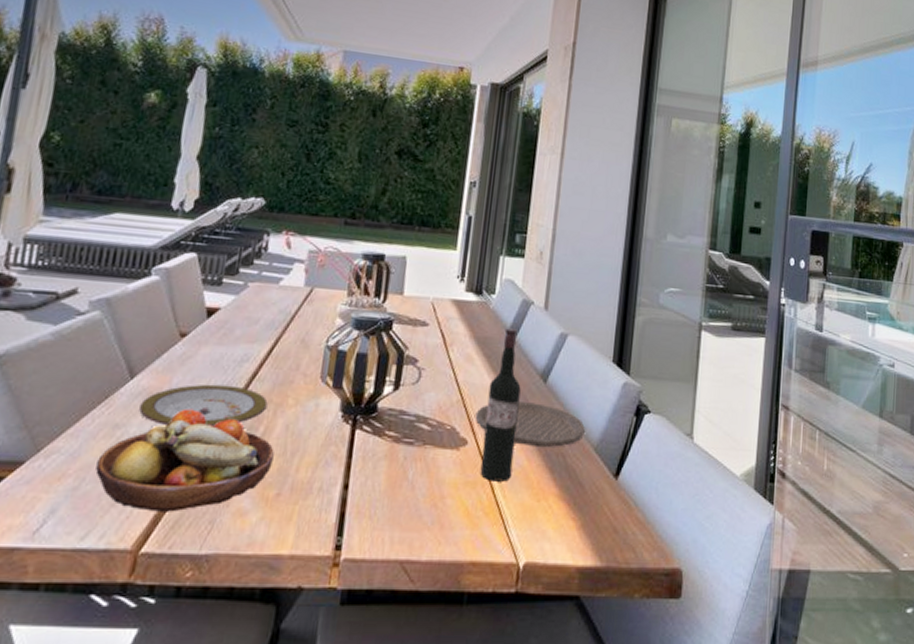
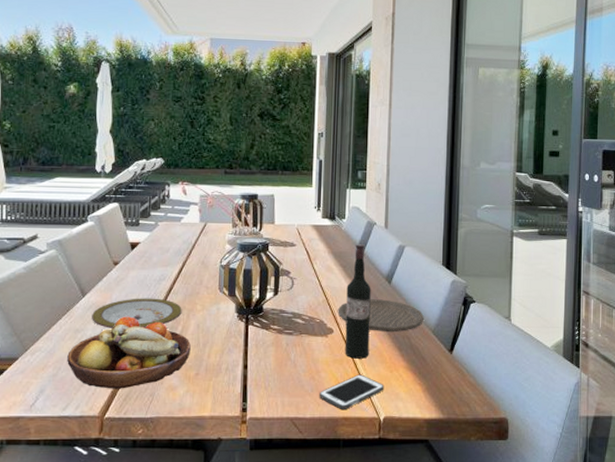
cell phone: none [441,503,528,550] -> present [319,374,385,409]

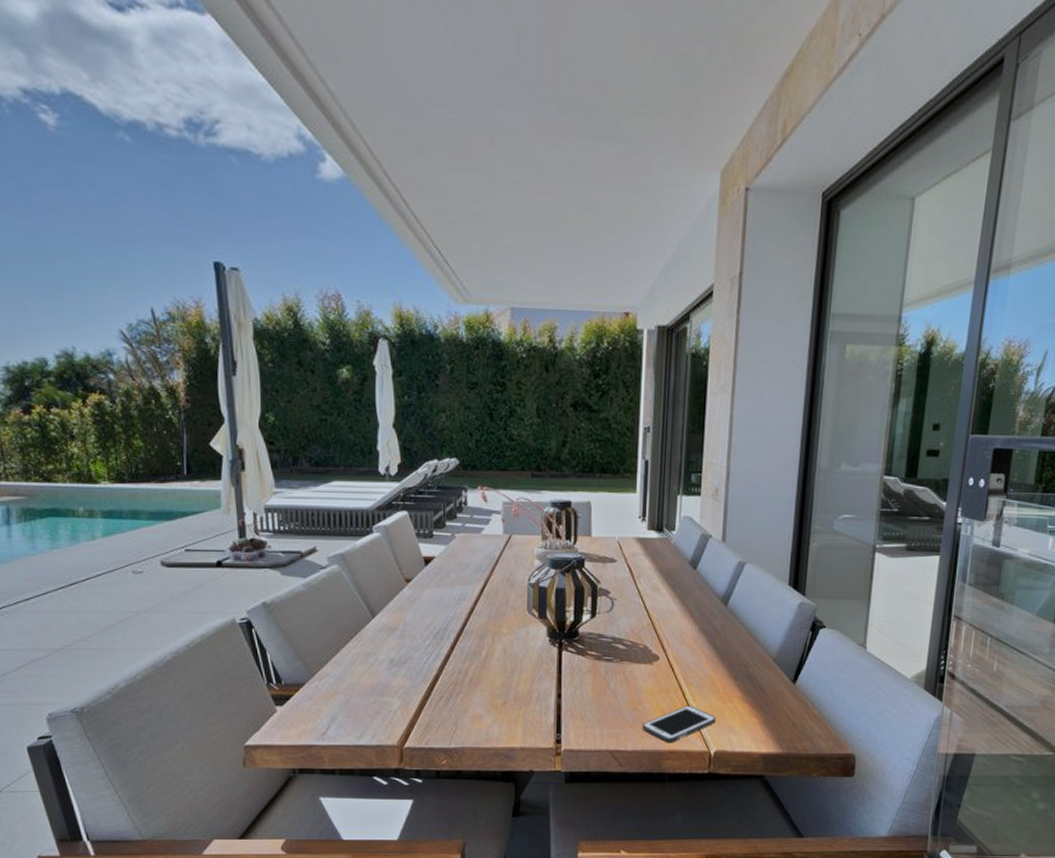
fruit bowl: present [67,316,191,389] -> none [359,639,497,718]
plate: present [92,298,182,329] -> none [384,619,486,653]
plate: present [338,299,424,333] -> none [664,623,764,660]
wine bottle: present [345,243,371,359] -> none [672,559,704,689]

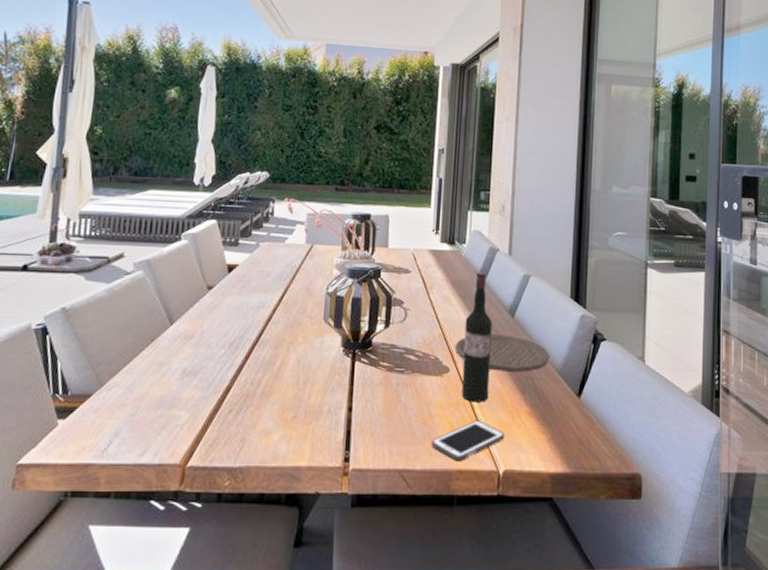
plate: none [664,623,764,660] -> present [455,334,549,373]
wine bottle: none [672,559,704,689] -> present [461,271,492,402]

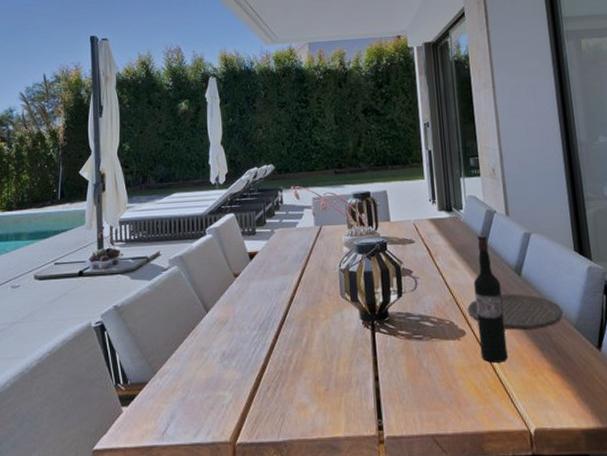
cell phone: present [432,420,505,460] -> none [459,380,531,422]

